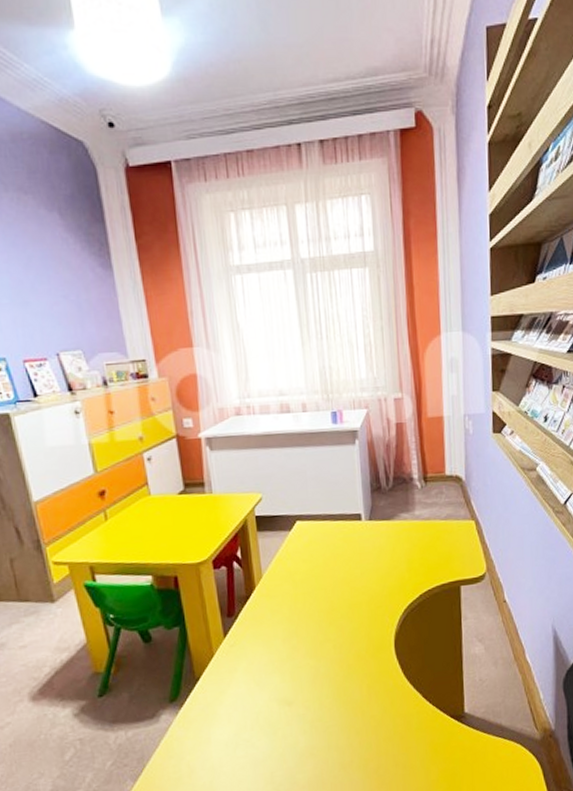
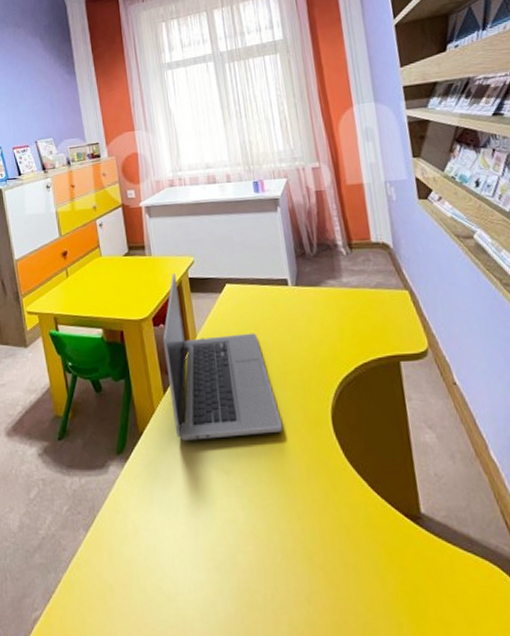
laptop: none [223,512,348,680] -> present [162,273,283,441]

